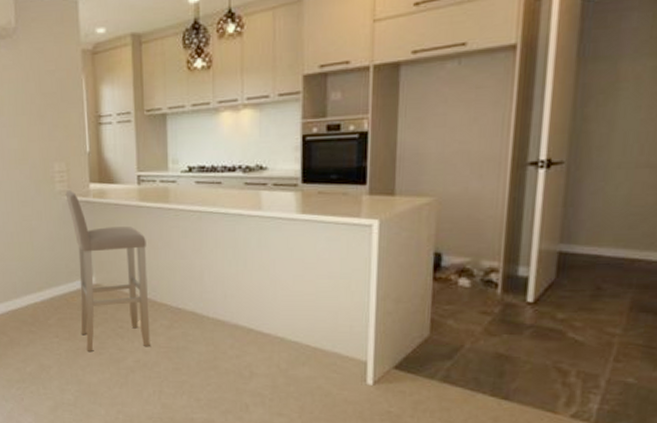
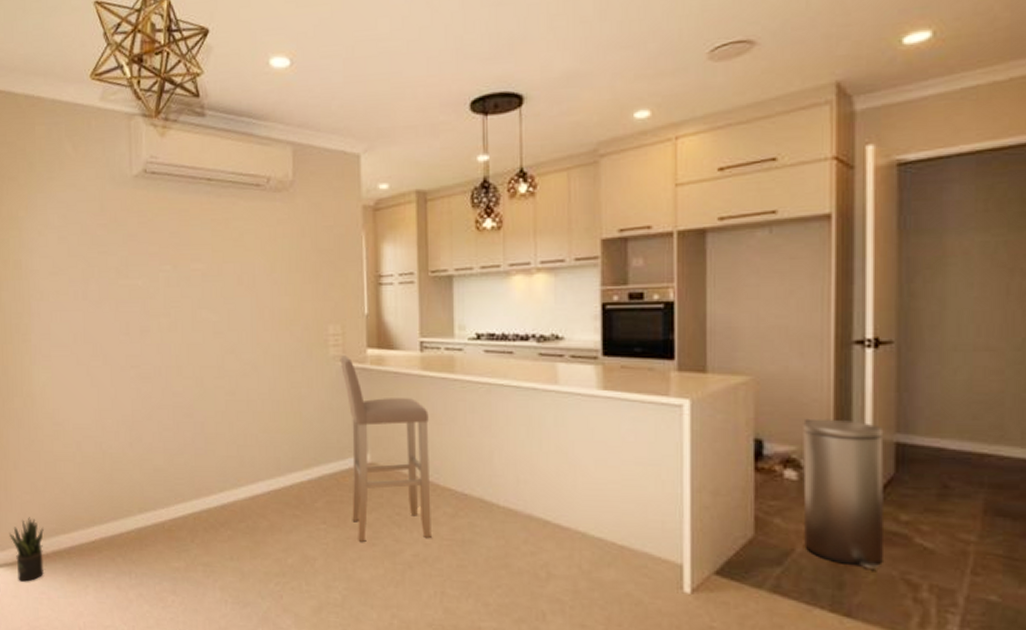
pedal bin: none [472,233,549,360] -> present [803,418,885,569]

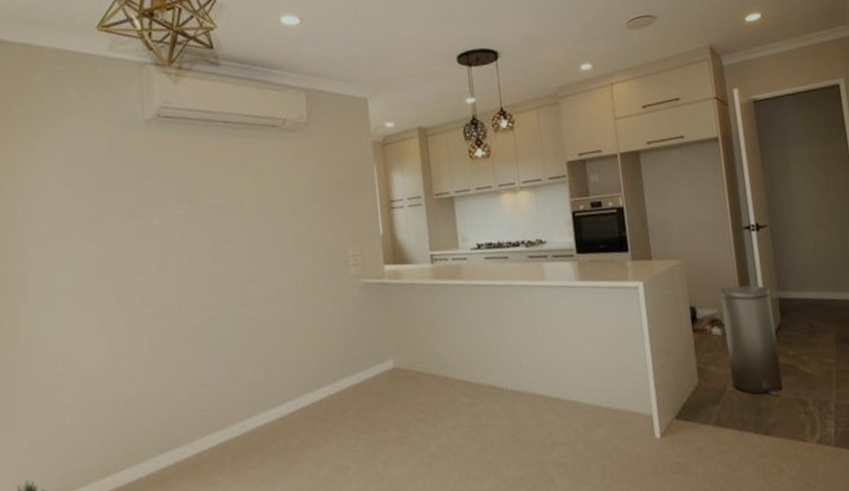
bar stool: present [340,355,431,542] -> none [360,273,453,443]

